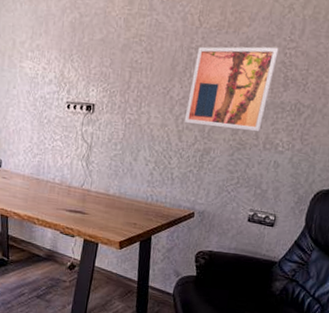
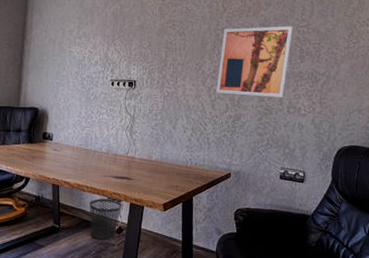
wastebasket: none [40,232,75,276] -> present [89,198,122,240]

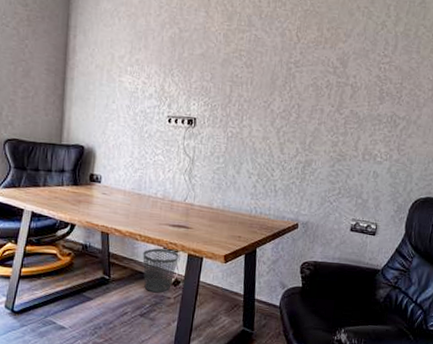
wall art: present [215,26,293,99] -> none [285,61,374,144]

